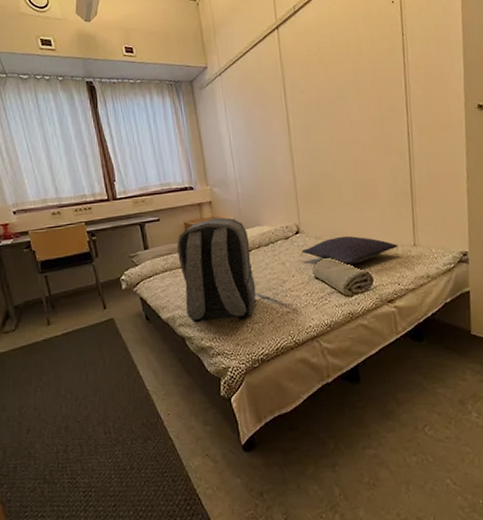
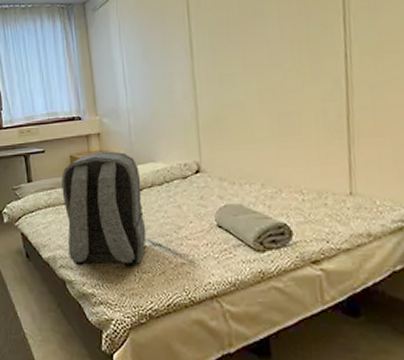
pillow: present [301,235,398,265] -> none [202,178,328,213]

